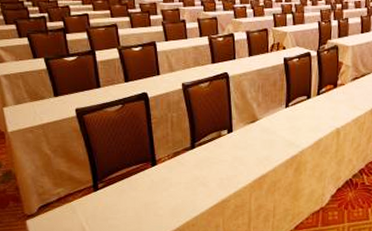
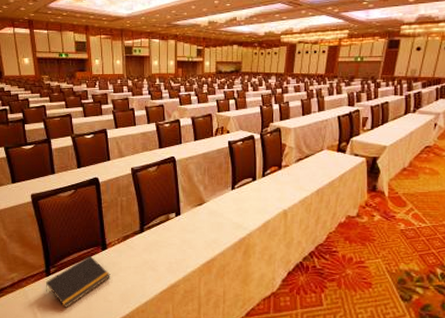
notepad: none [93,171,161,222] -> present [45,255,111,308]

